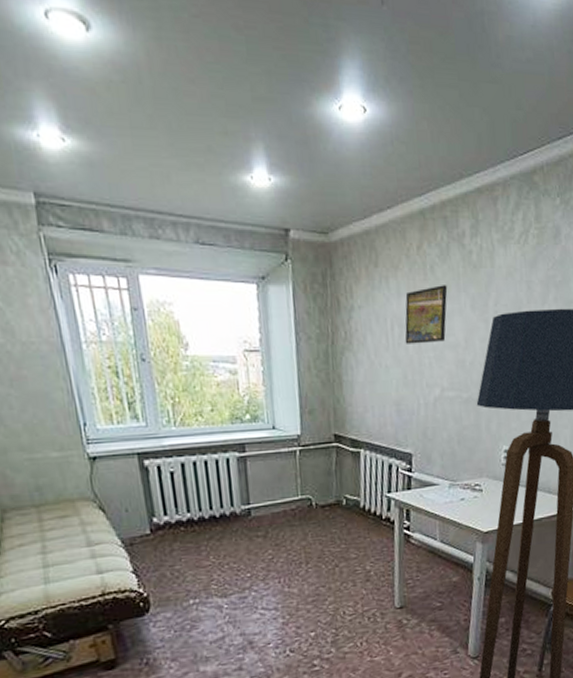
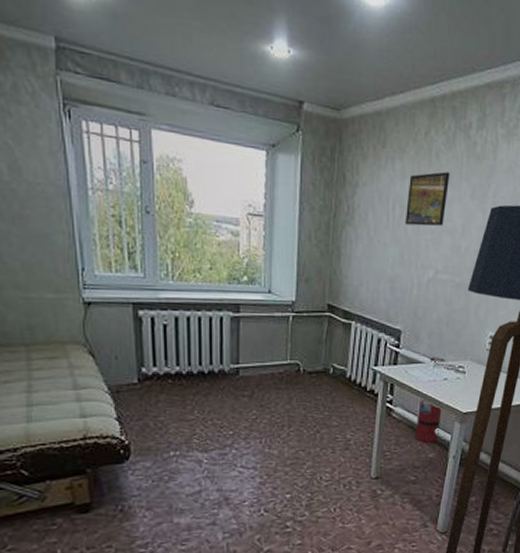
fire extinguisher: none [436,477,462,567] -> present [415,357,445,443]

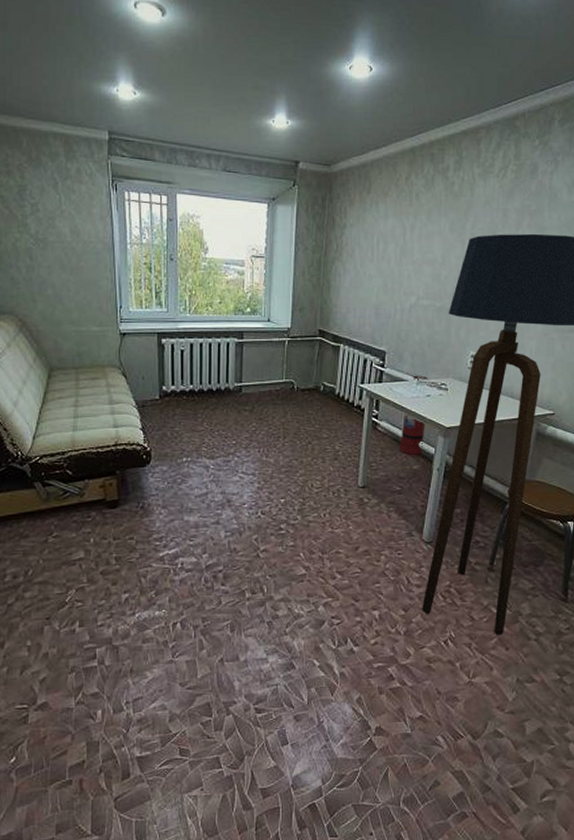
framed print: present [405,171,450,226] -> none [388,210,430,258]

